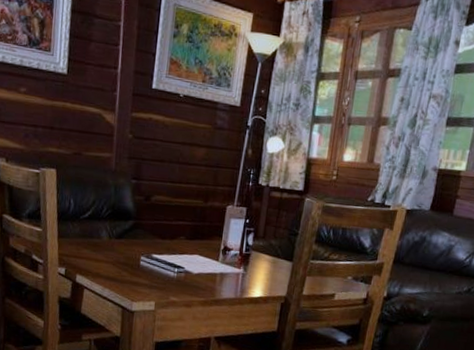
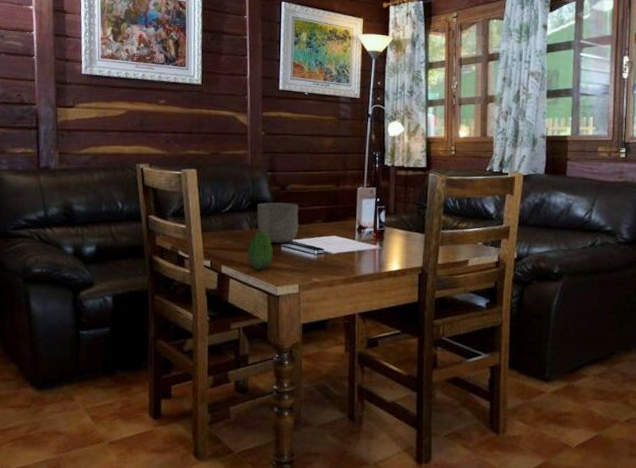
fruit: none [103,241,132,283] -> present [247,230,273,270]
bowl: none [117,212,163,258] -> present [256,202,299,244]

